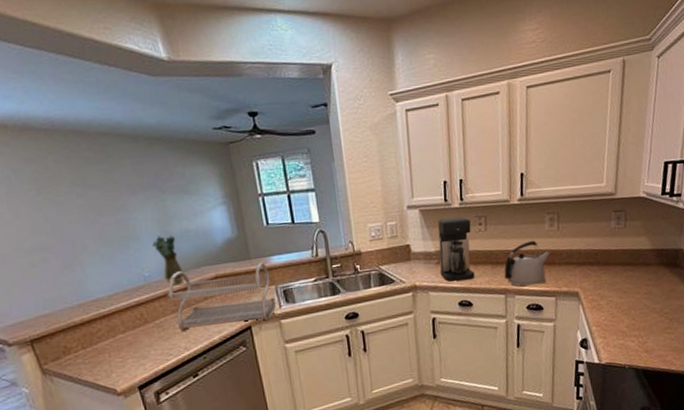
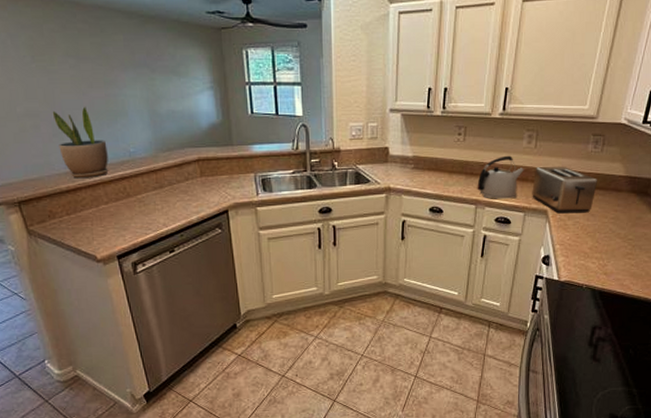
potted plant: none [61,234,124,310] -> present [52,106,109,179]
vase: present [152,234,184,286] -> none [139,112,168,164]
dish rack: present [166,262,276,333] -> none [150,149,254,209]
coffee maker: present [438,216,475,282] -> none [415,124,450,187]
toaster: none [560,246,625,294] -> present [532,167,597,214]

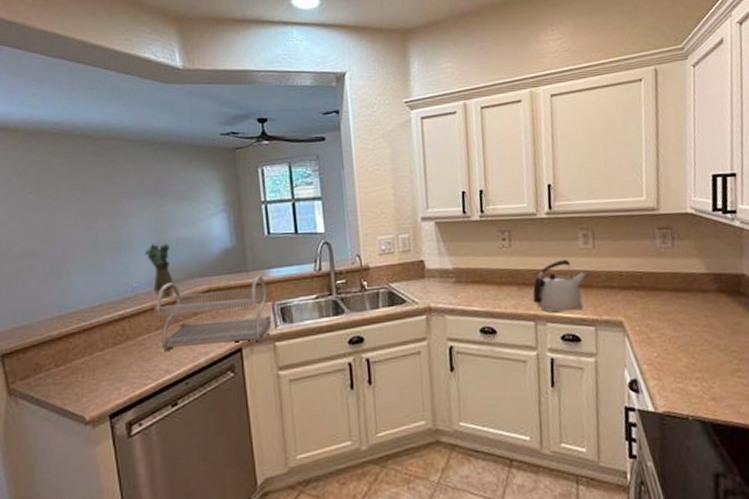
potted plant: present [52,106,109,179] -> none [51,240,108,323]
vase: none [139,112,168,164] -> present [145,242,174,299]
dish rack: none [150,149,254,209] -> present [153,275,272,353]
toaster: present [532,167,597,214] -> none [598,267,677,325]

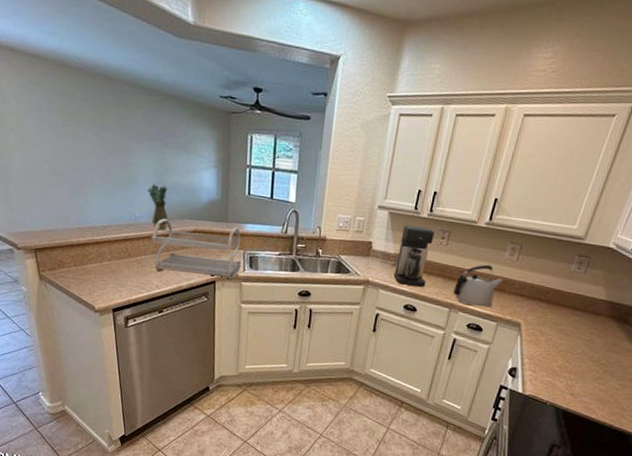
coffee maker: none [455,230,499,304] -> present [393,224,434,287]

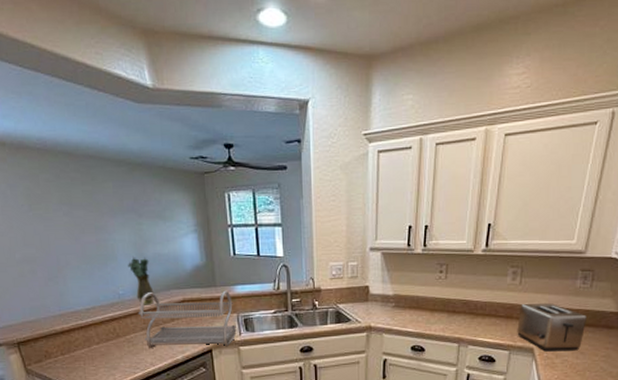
coffee maker: present [393,224,434,287] -> none [396,262,431,326]
kettle: present [453,264,504,308] -> none [460,292,510,337]
toaster: none [507,280,576,332] -> present [517,303,586,352]

